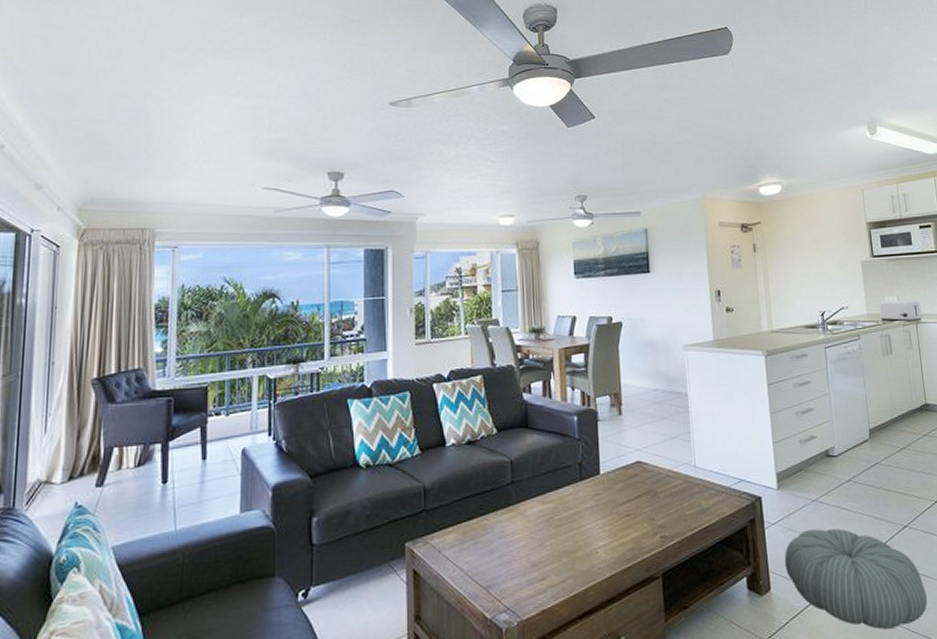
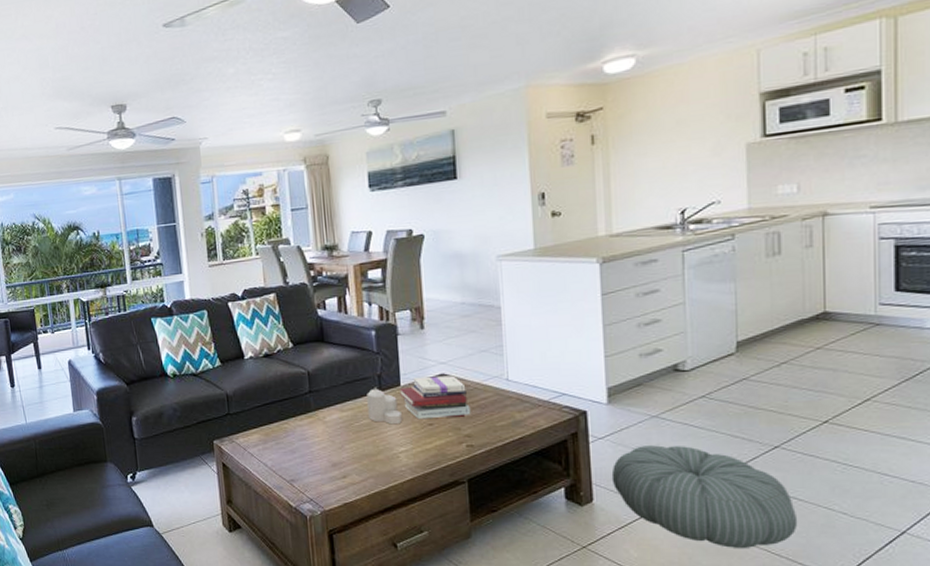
candle: none [568,475,602,517] -> present [367,386,403,425]
books: none [599,463,664,510] -> present [399,375,471,420]
toaster: present [878,300,922,322] -> none [766,187,834,216]

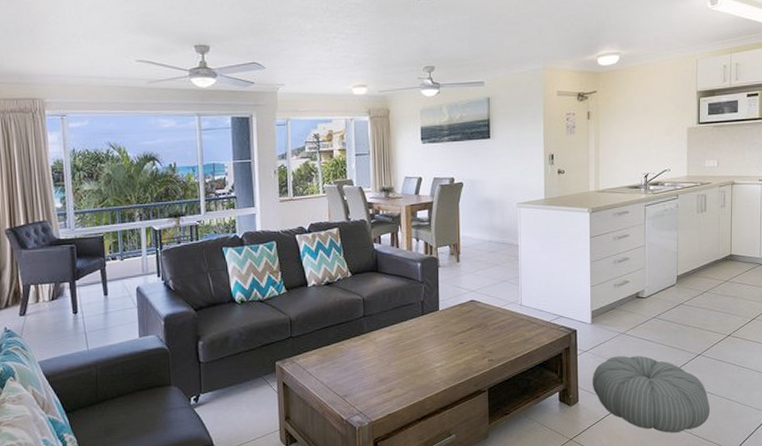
candle: present [367,386,403,425] -> none [411,311,440,344]
books: present [399,375,471,420] -> none [438,301,493,339]

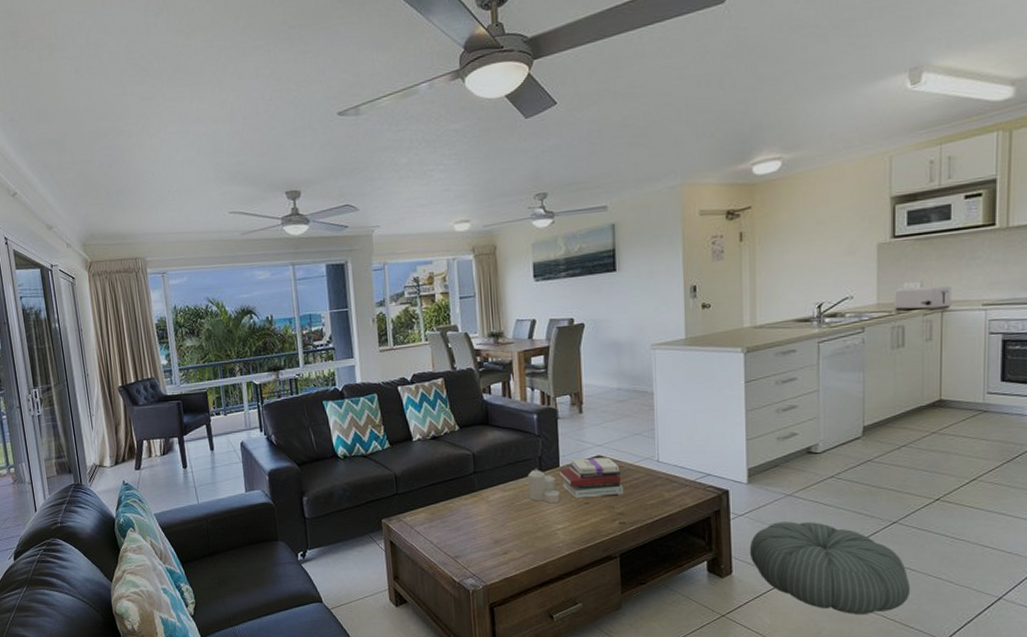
candle: none [411,311,440,344] -> present [528,467,561,504]
books: none [438,301,493,339] -> present [558,457,624,499]
toaster: none [698,163,738,183] -> present [893,285,952,311]

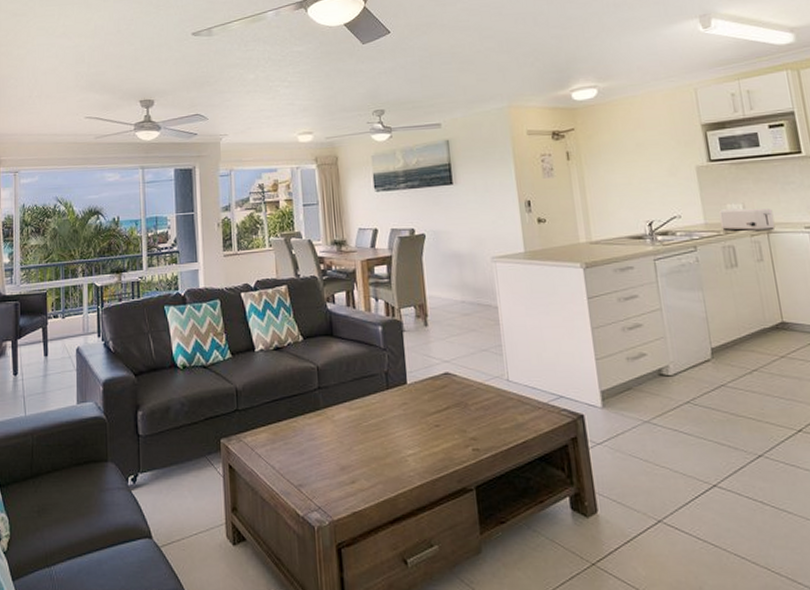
candle: present [528,467,561,504] -> none [374,384,410,425]
books: present [558,457,624,499] -> none [406,375,475,420]
pouf: present [749,521,910,614] -> none [612,452,791,566]

